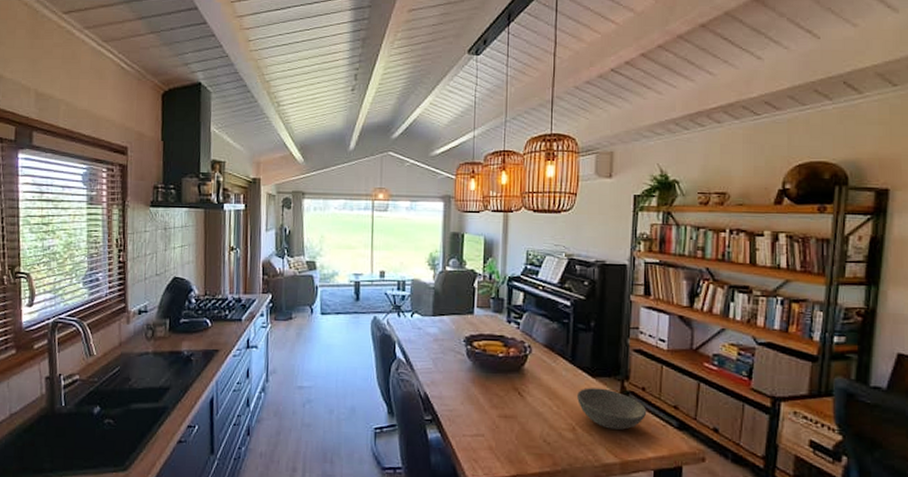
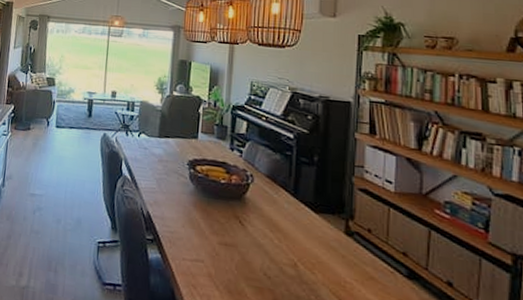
bowl: present [577,387,647,430] -> none [299,223,374,272]

